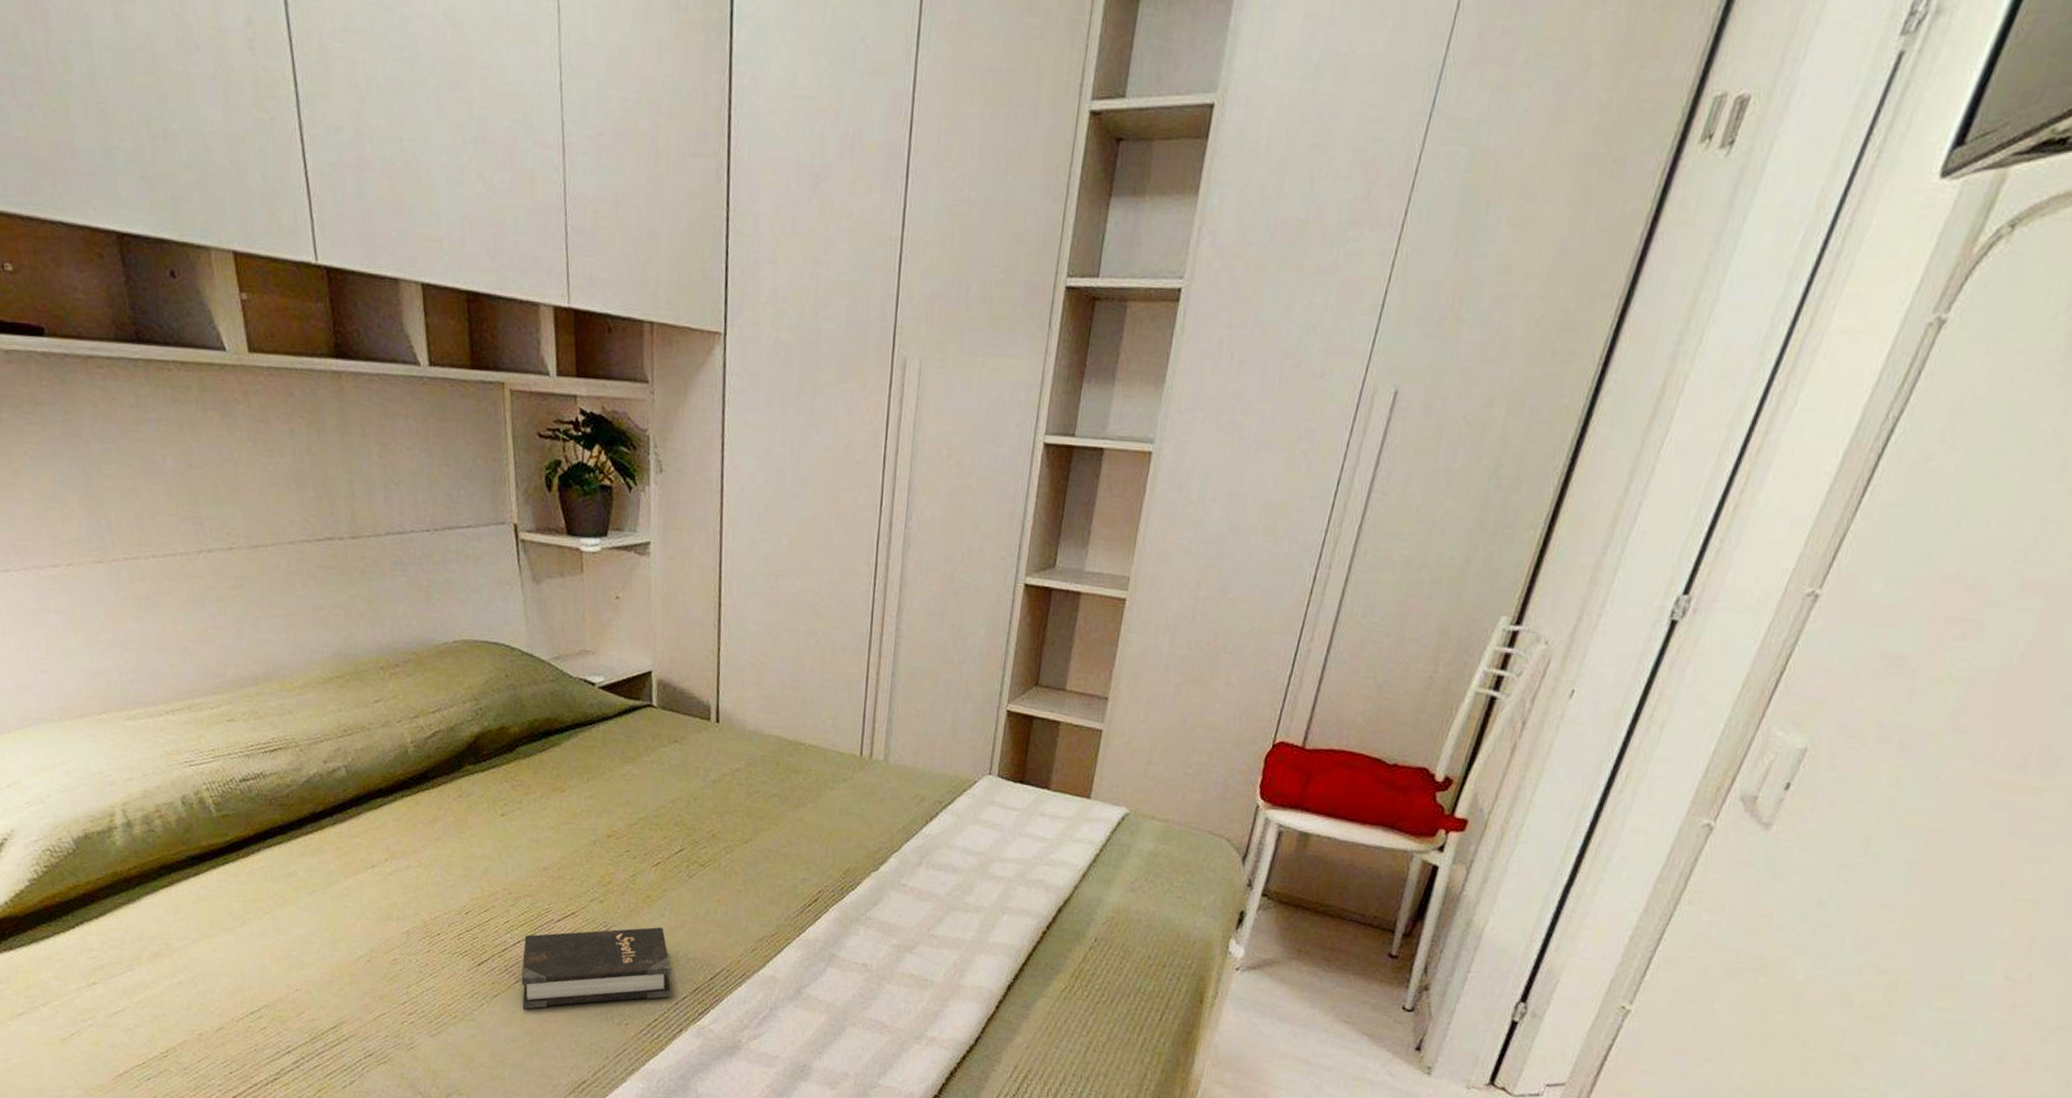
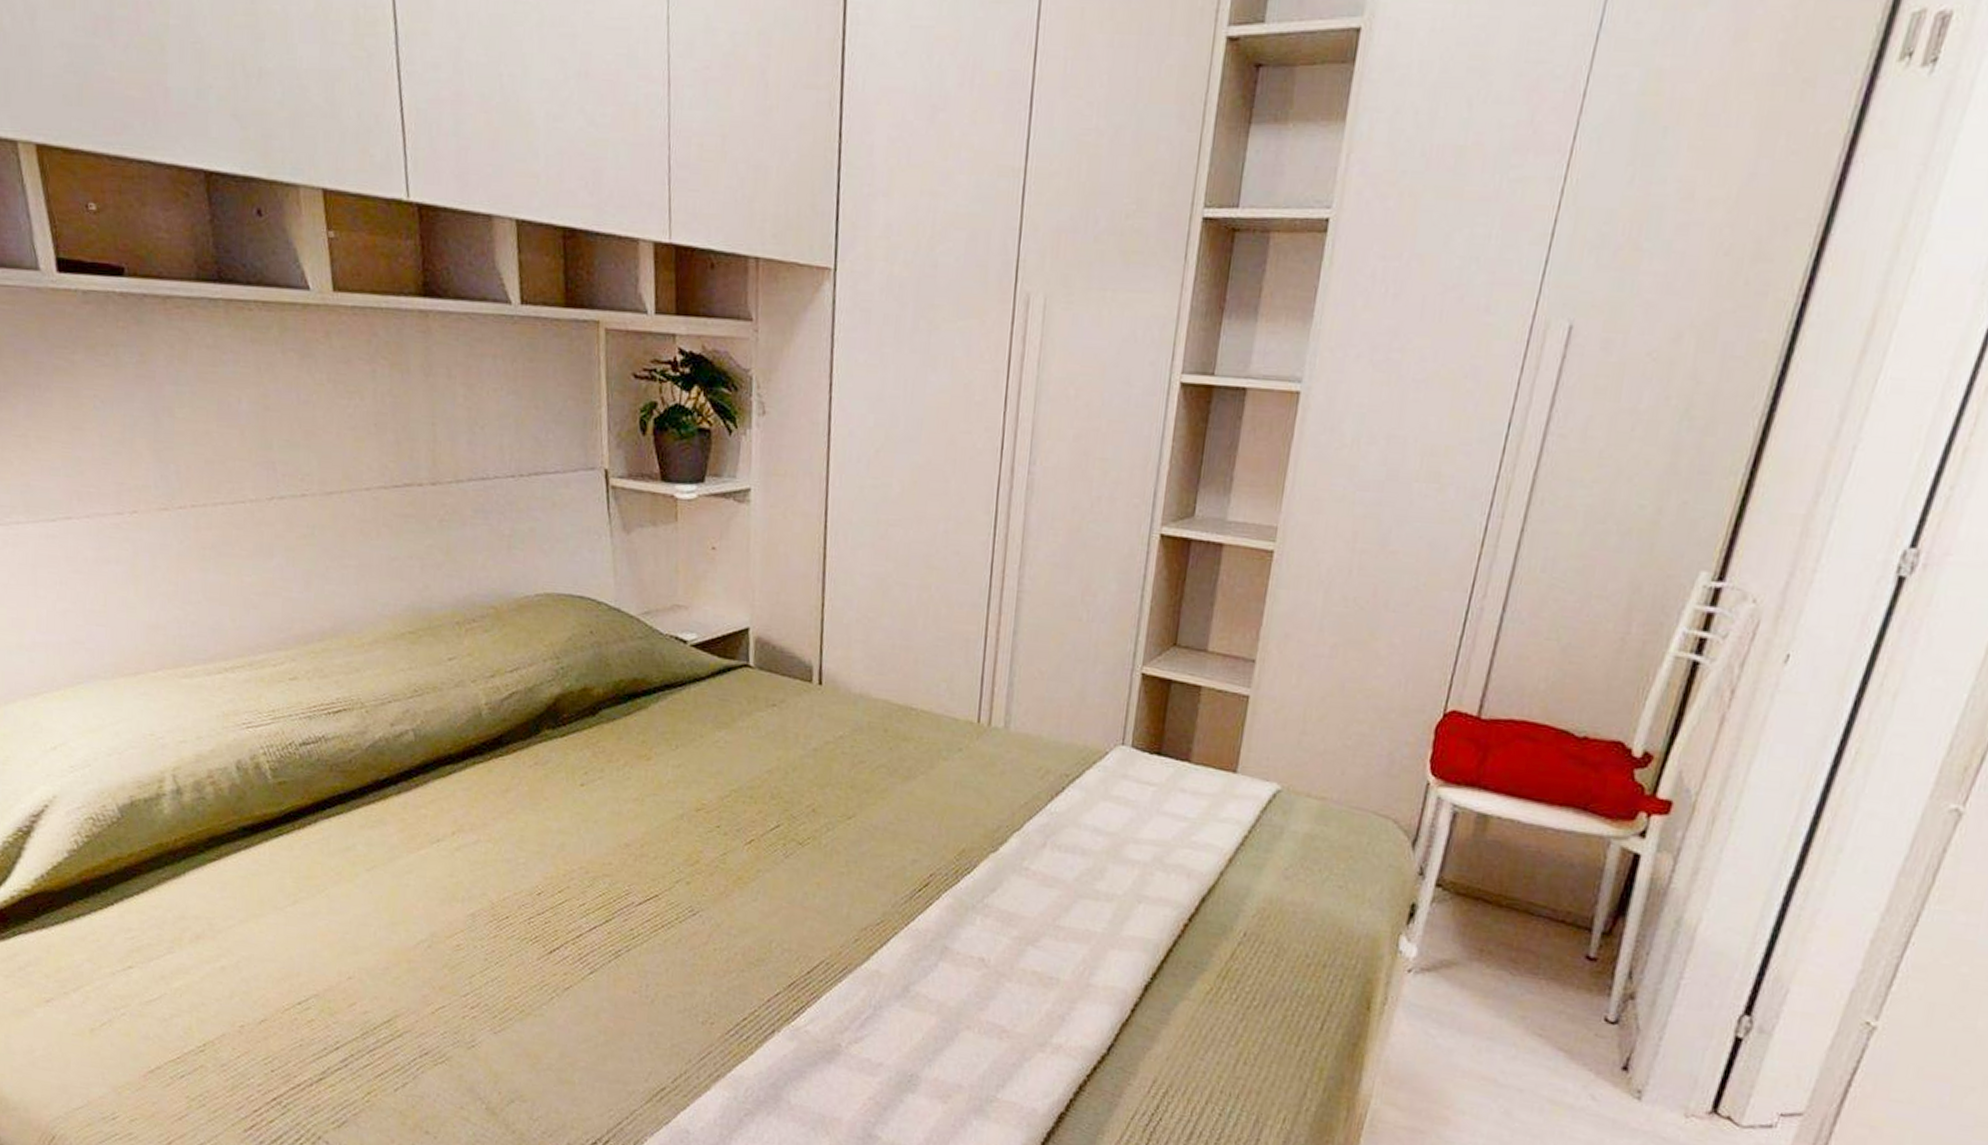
hardback book: present [521,926,671,1010] -> none [596,912,764,1005]

